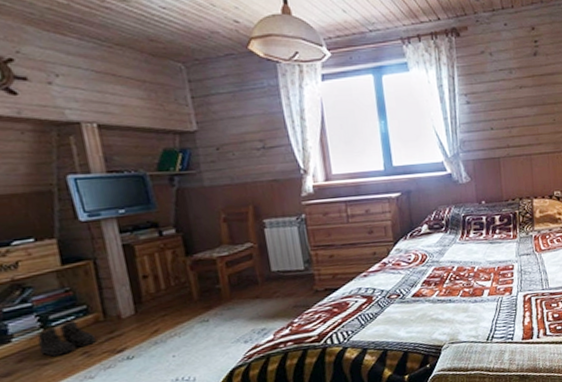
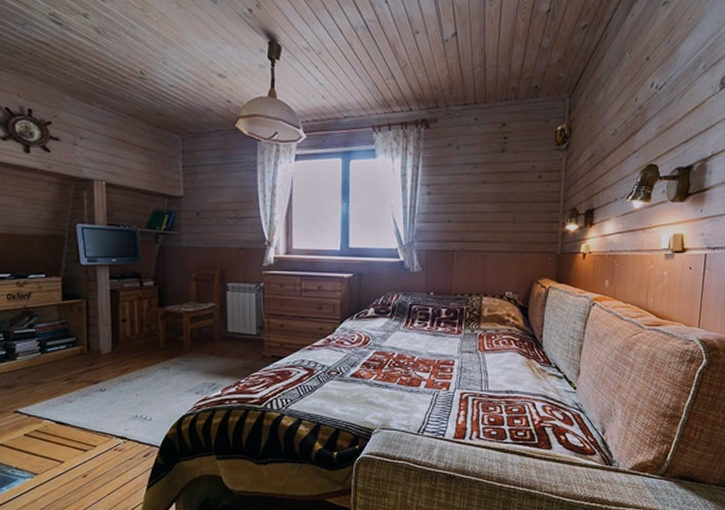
boots: present [37,320,97,357] -> none [36,349,80,379]

